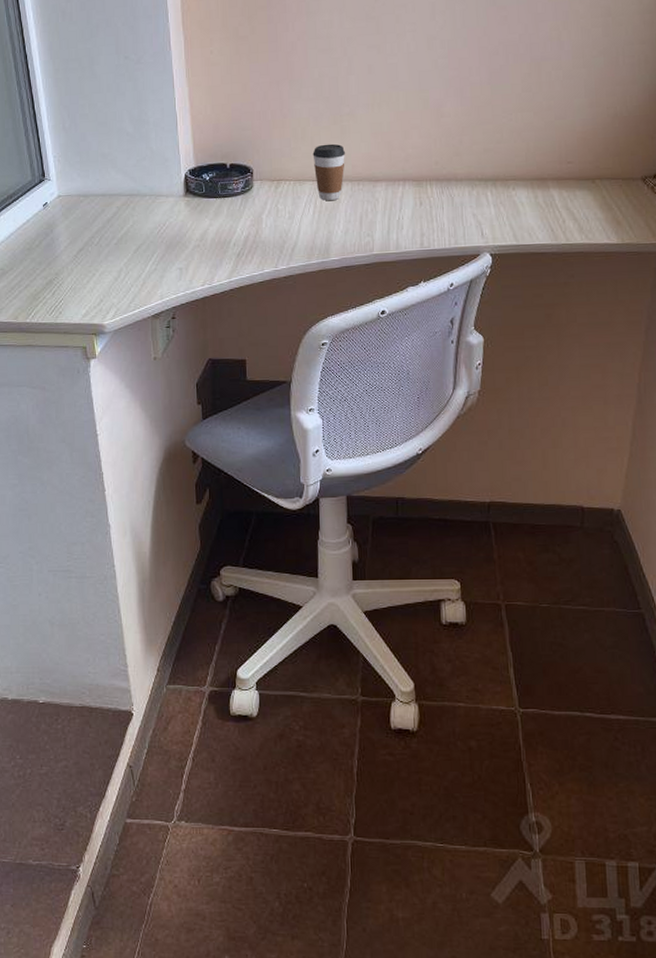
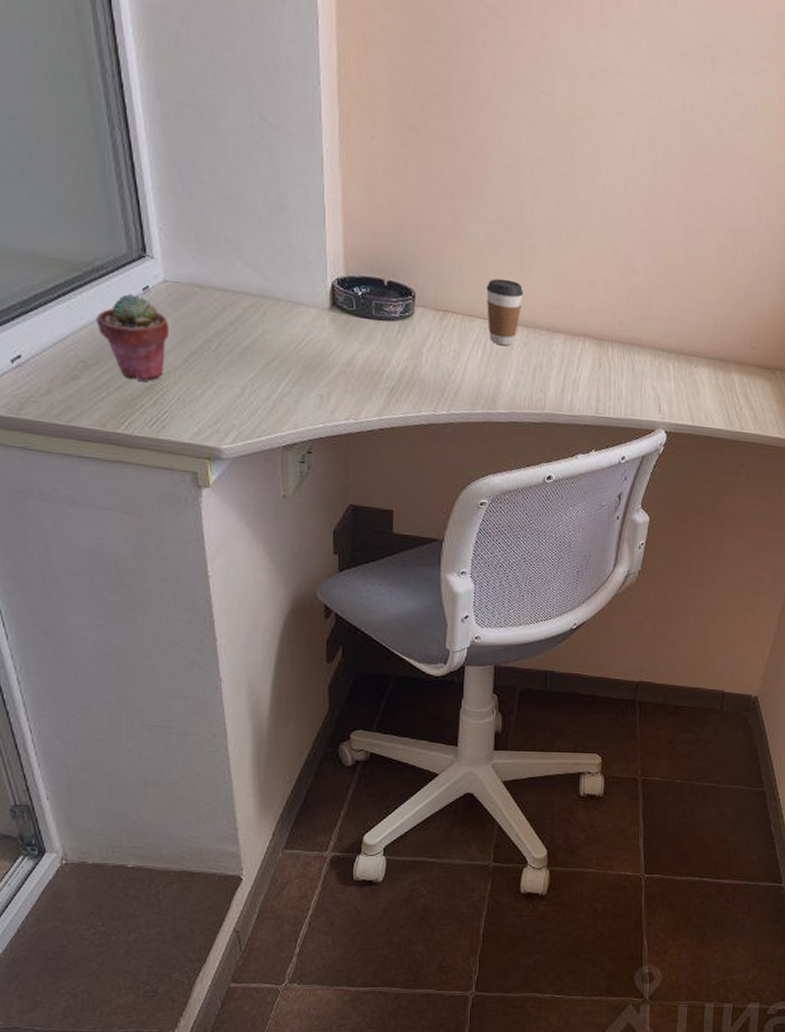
potted succulent: none [11,210,62,279] -> present [97,293,168,382]

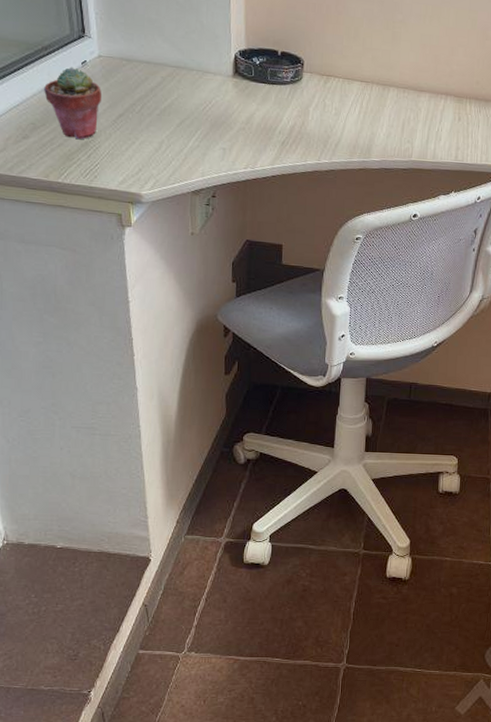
coffee cup: present [486,278,524,345] -> none [363,47,395,103]

